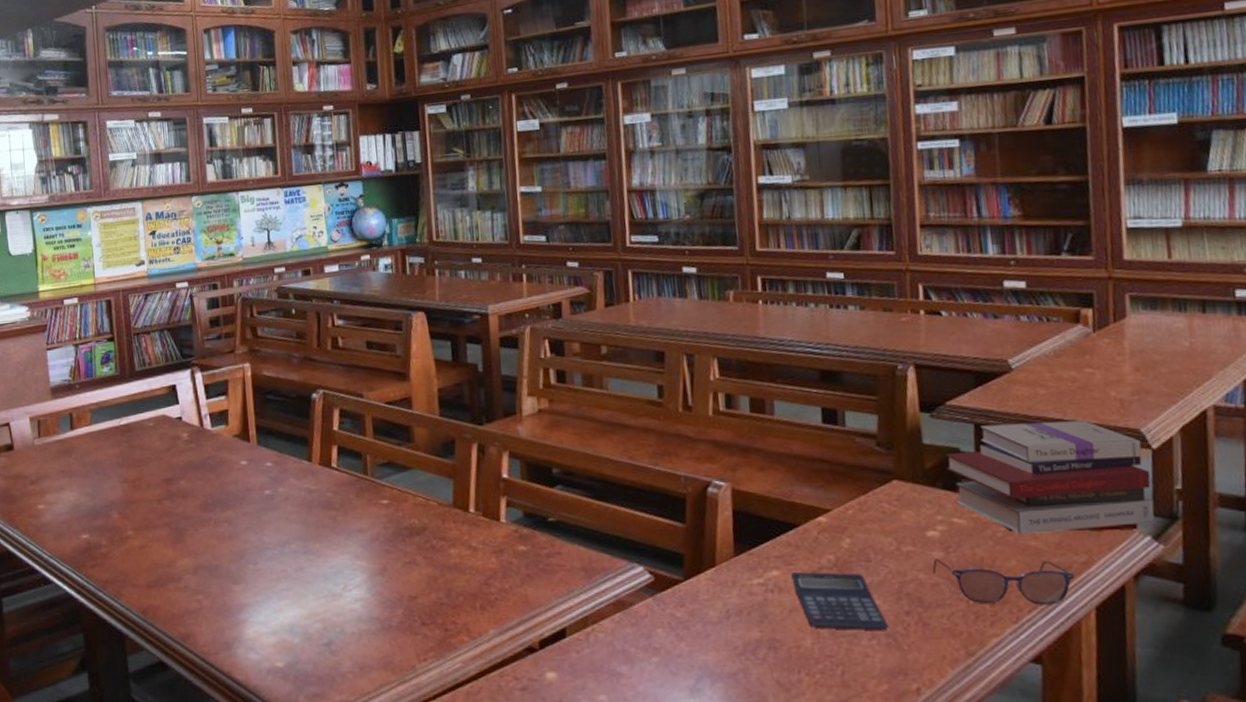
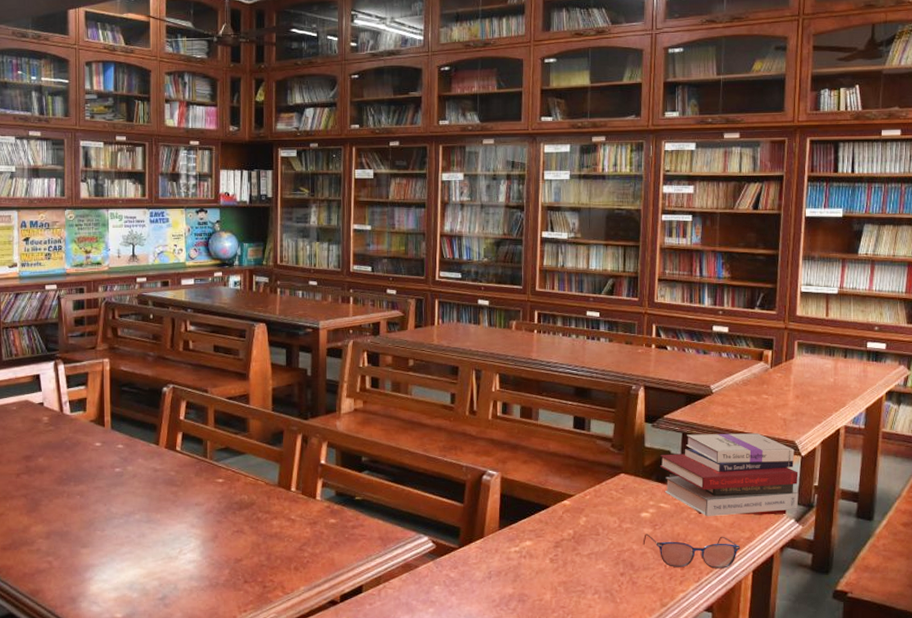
calculator: present [791,572,888,631] -> none [540,543,607,588]

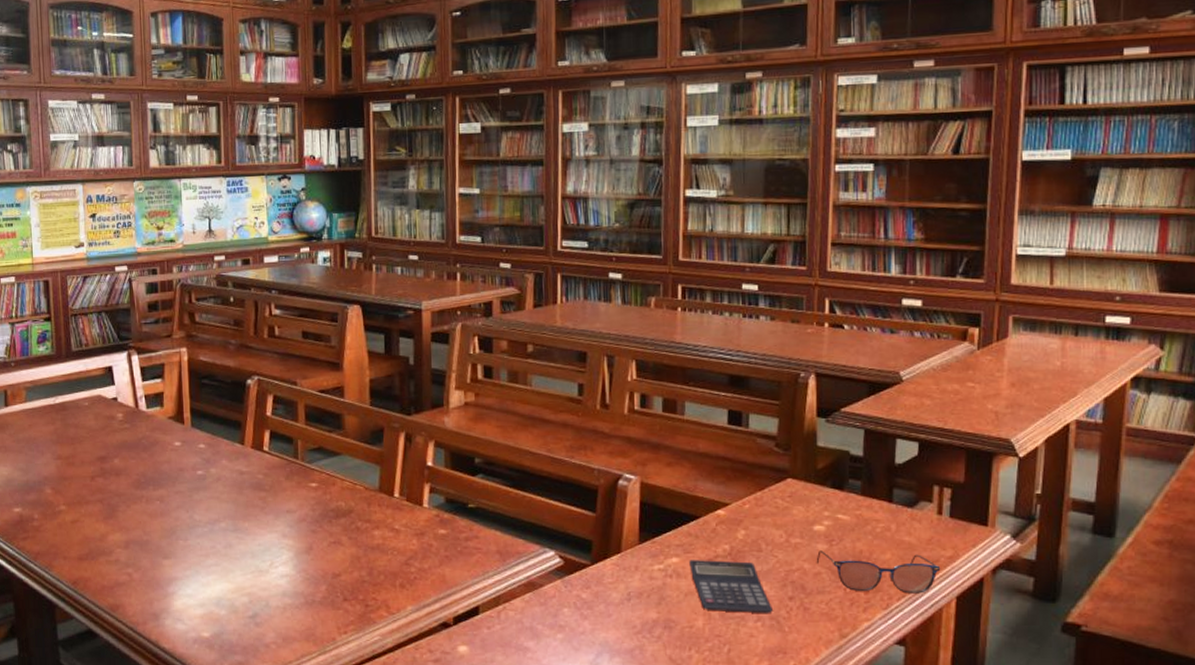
calculator: none [540,543,607,588] -> present [689,560,773,614]
books: present [659,433,799,517] -> none [836,430,1016,531]

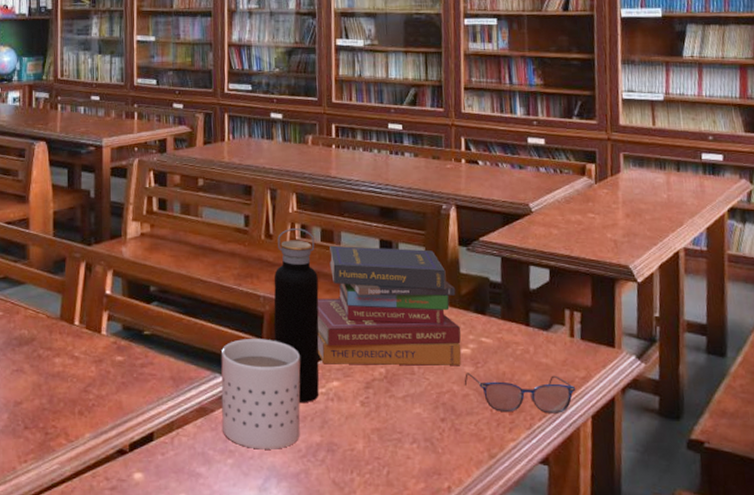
mug: none [551,513,637,625] -> present [221,339,301,450]
water bottle: none [608,398,659,578] -> present [273,228,319,402]
books: none [655,416,816,543] -> present [317,245,461,366]
calculator: present [689,560,773,614] -> none [349,383,427,436]

